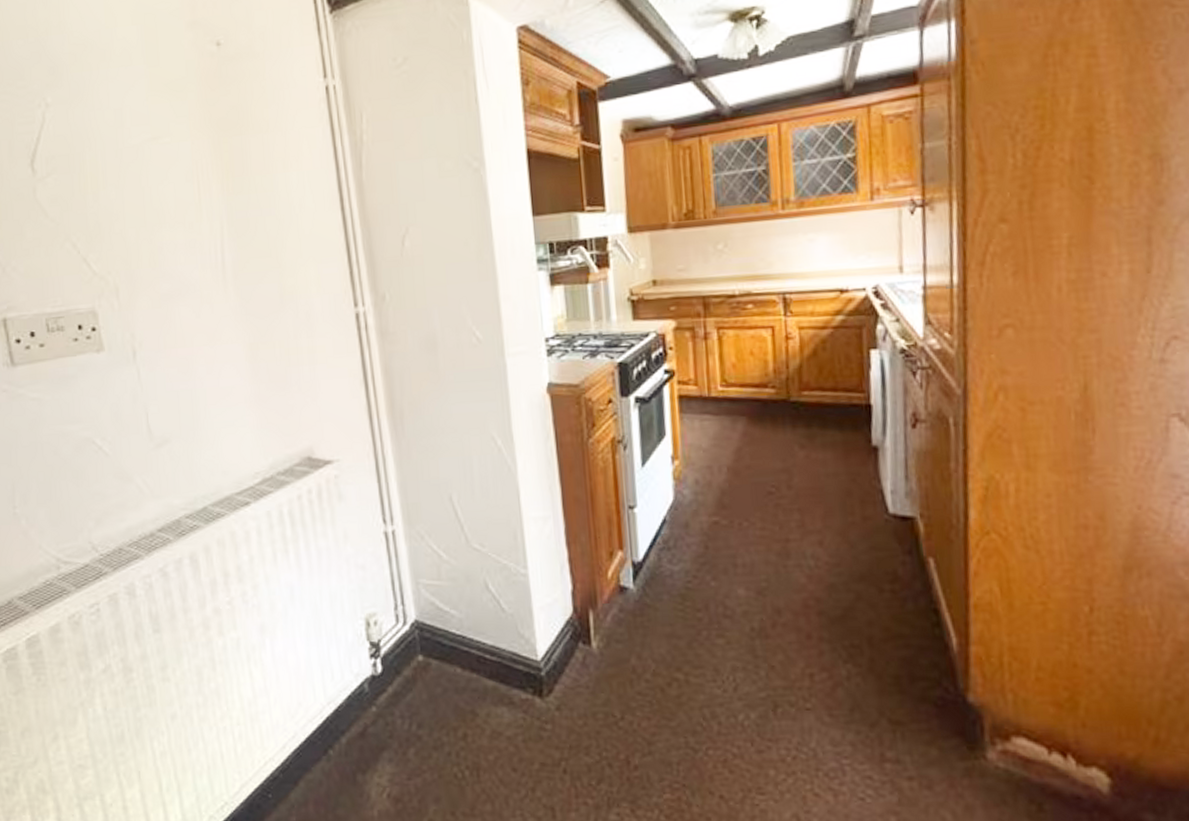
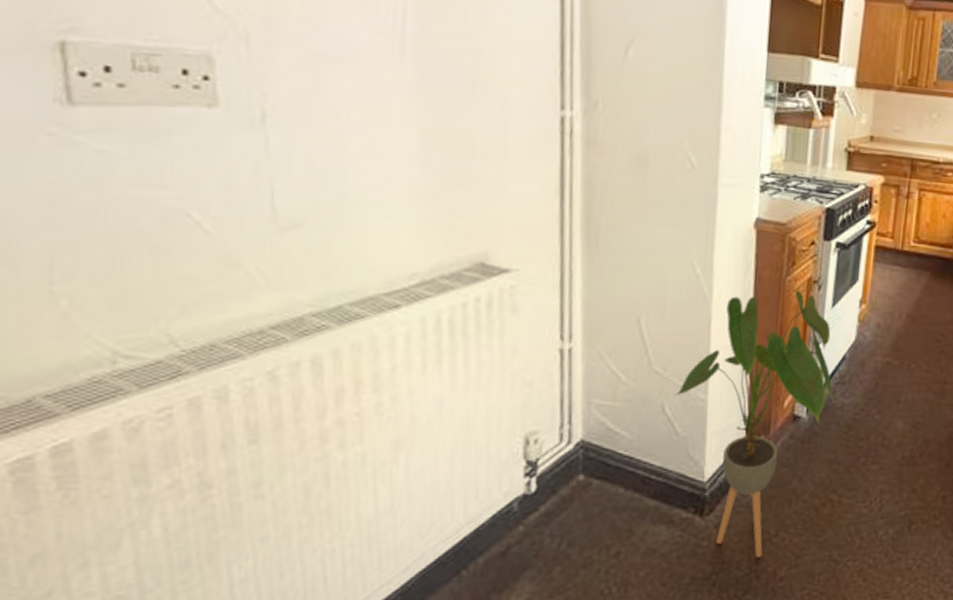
house plant: none [496,452,662,743] -> present [676,290,834,557]

